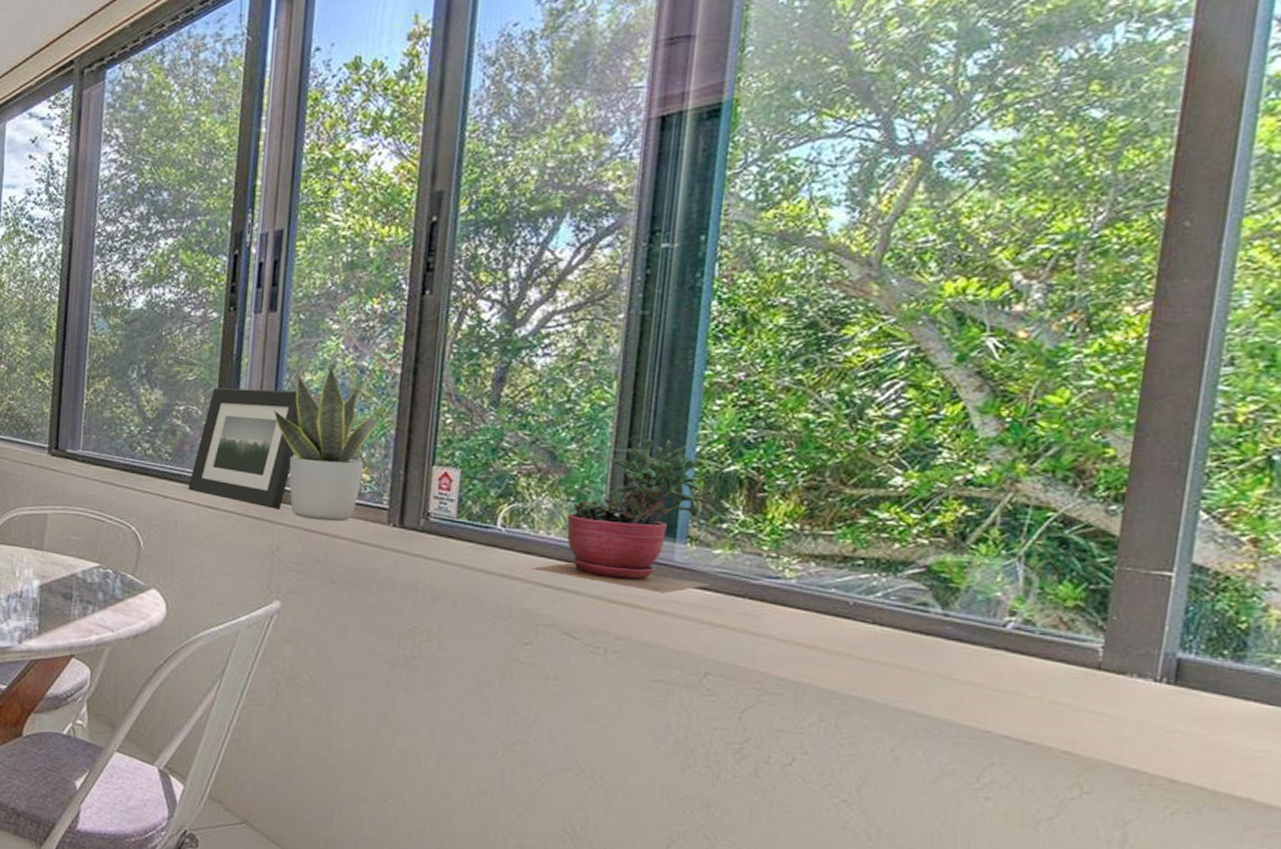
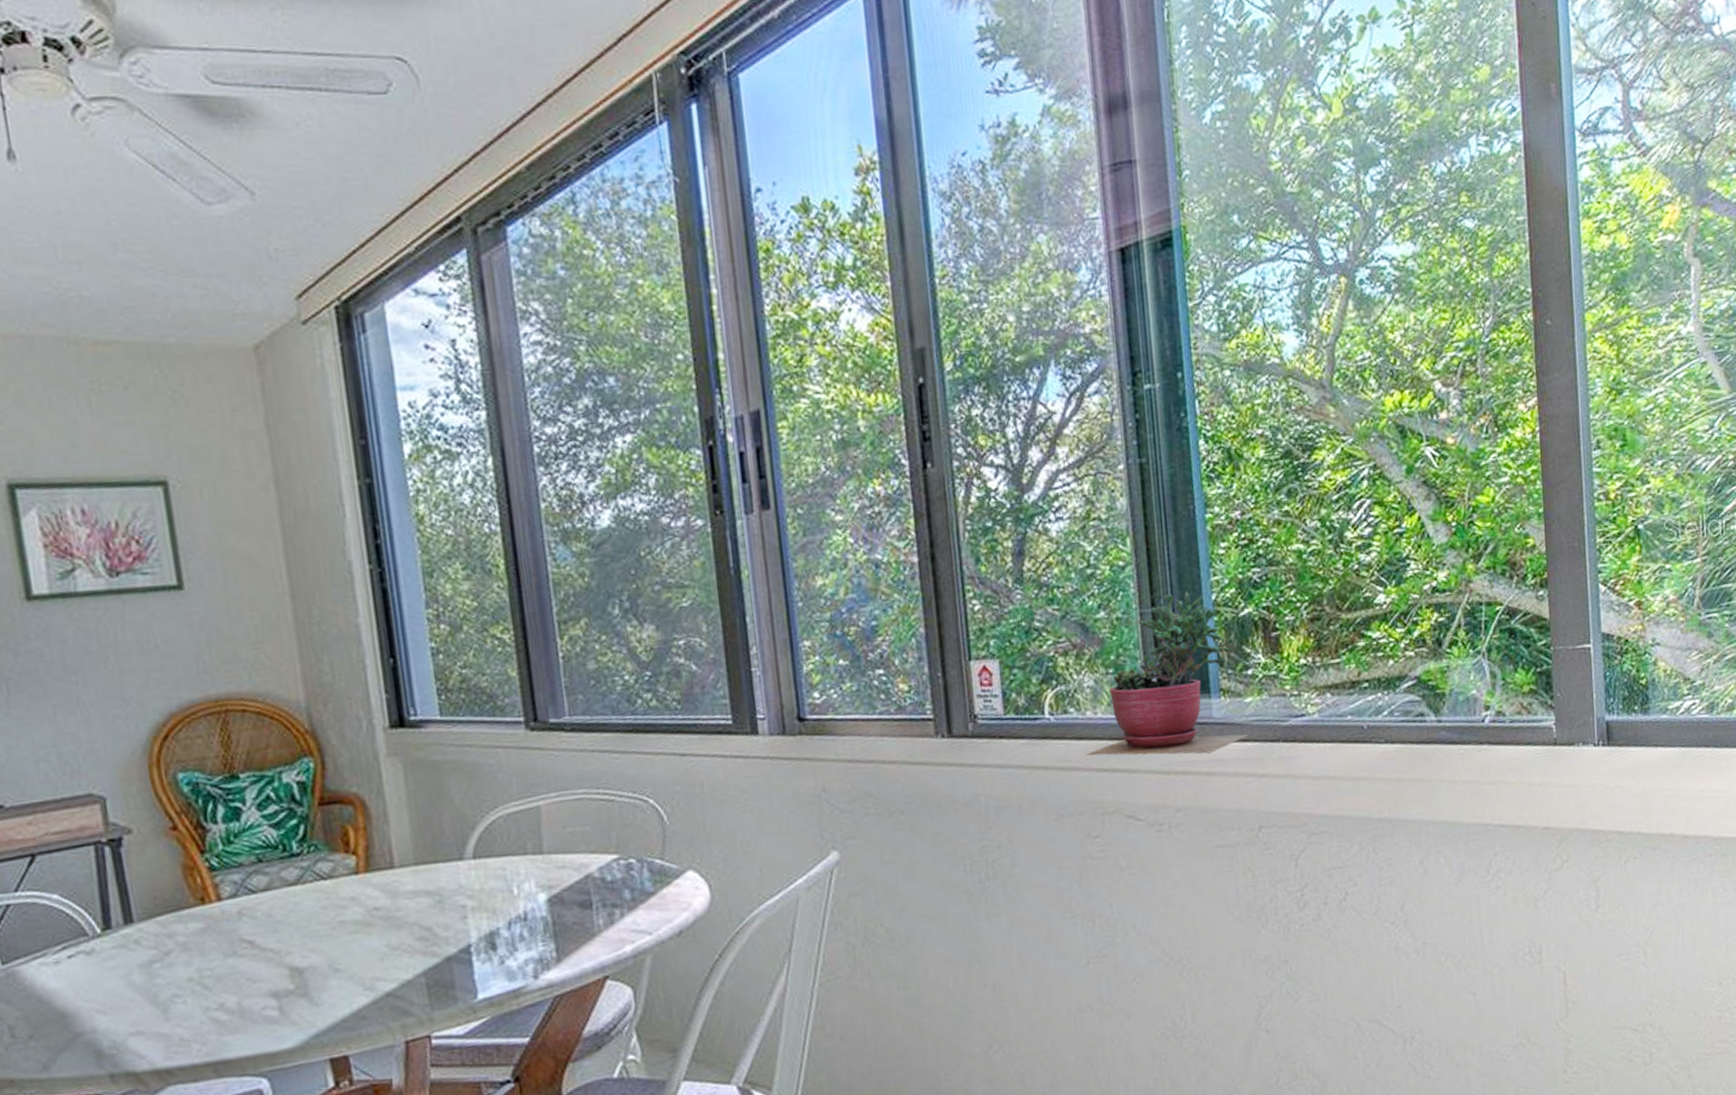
picture frame: present [188,387,300,511] -> none [707,599,822,745]
potted plant: present [274,363,382,522] -> none [789,561,908,749]

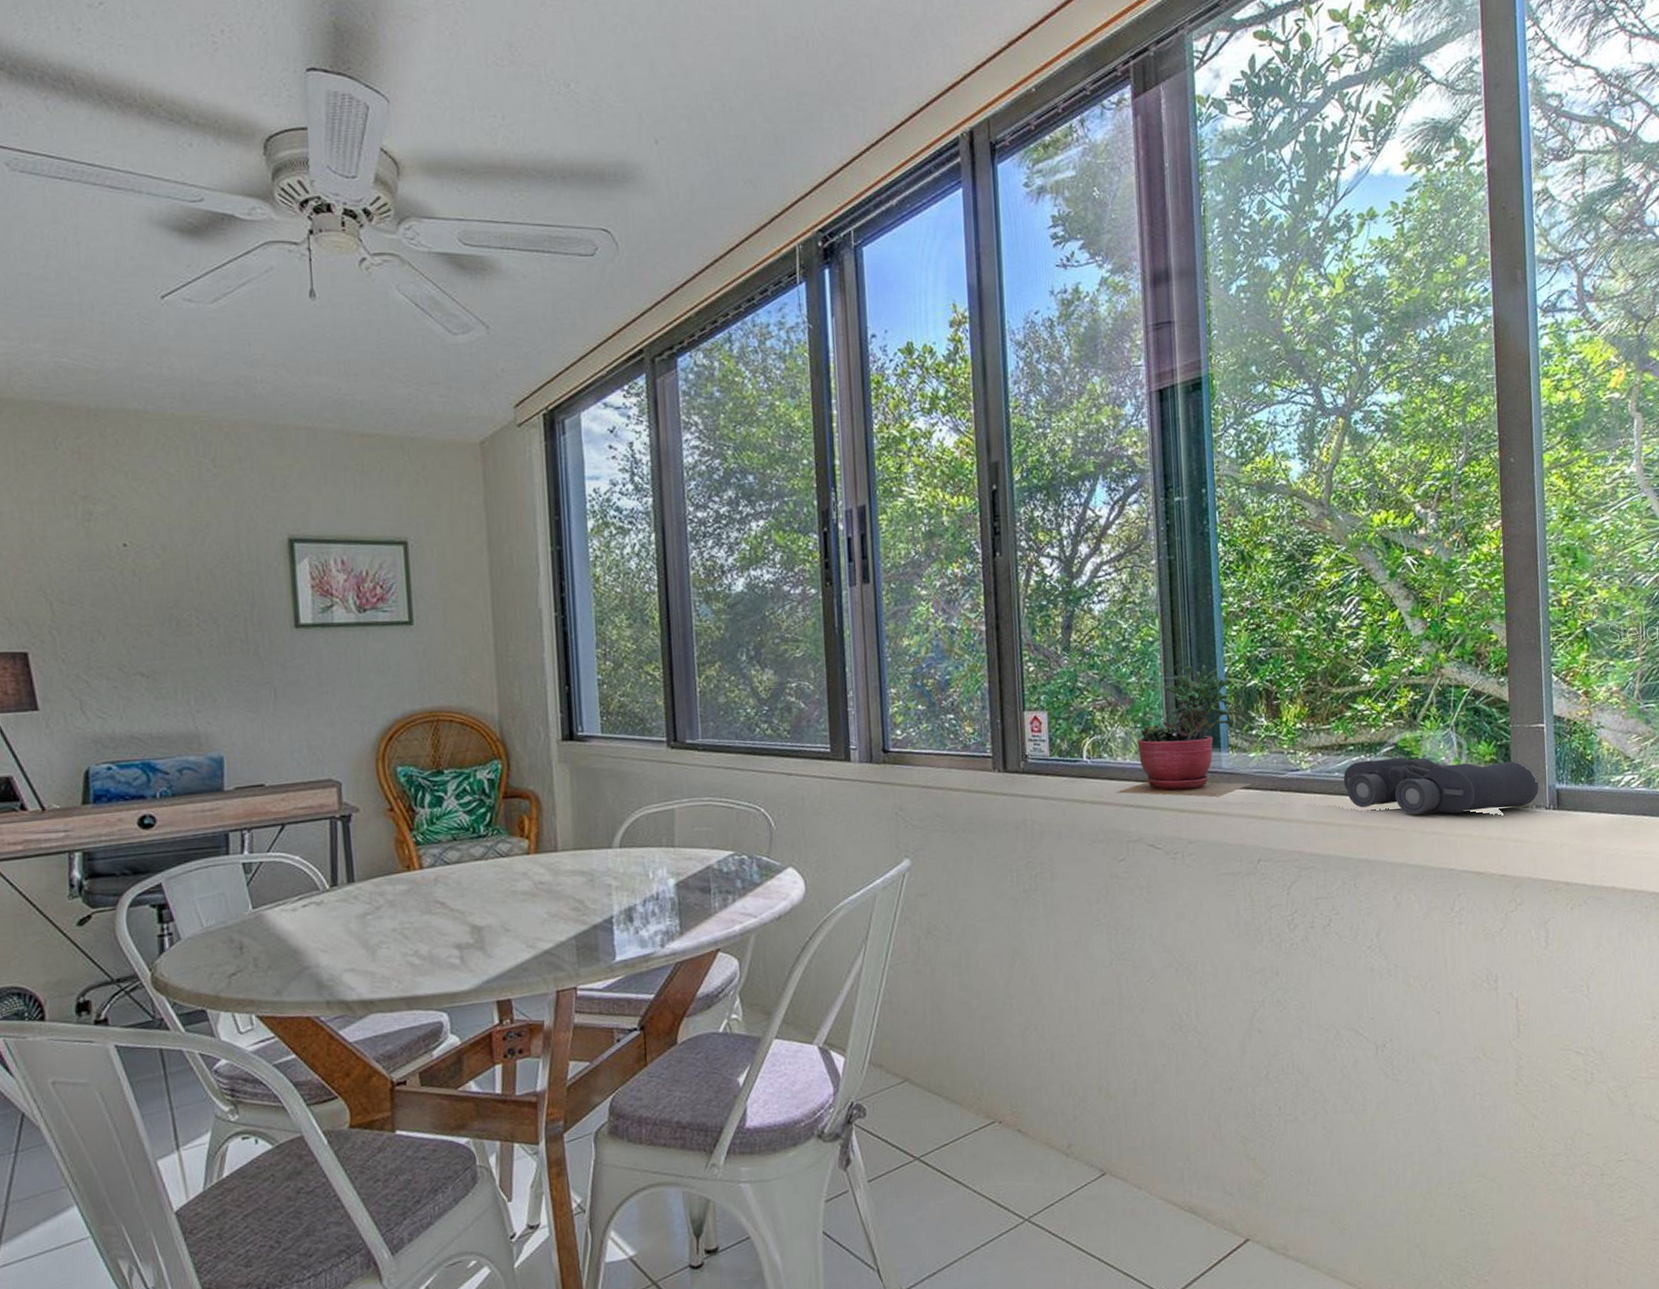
binoculars: none [1357,690,1586,762] -> present [1343,755,1539,815]

